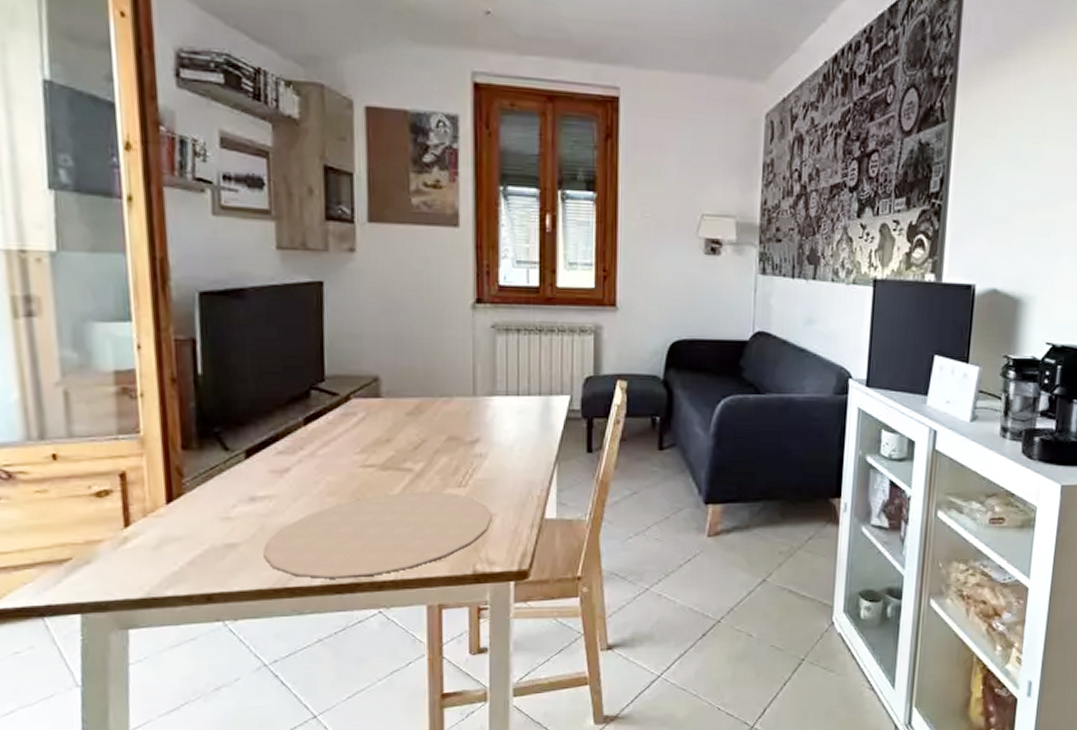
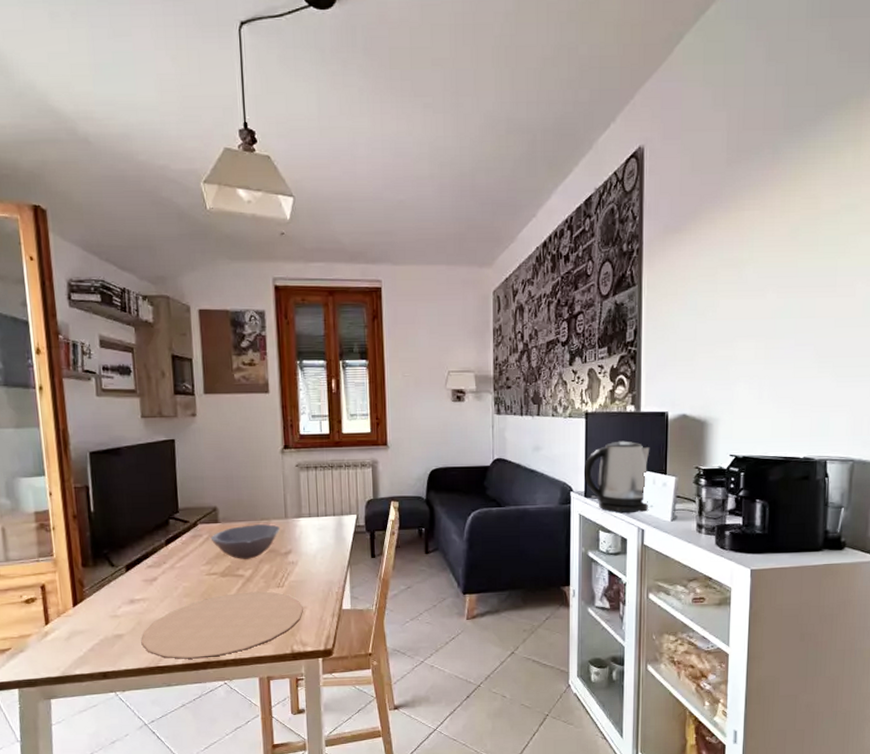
bowl: none [368,402,466,448] -> present [210,524,281,559]
kettle: none [866,317,951,409] -> present [583,440,650,513]

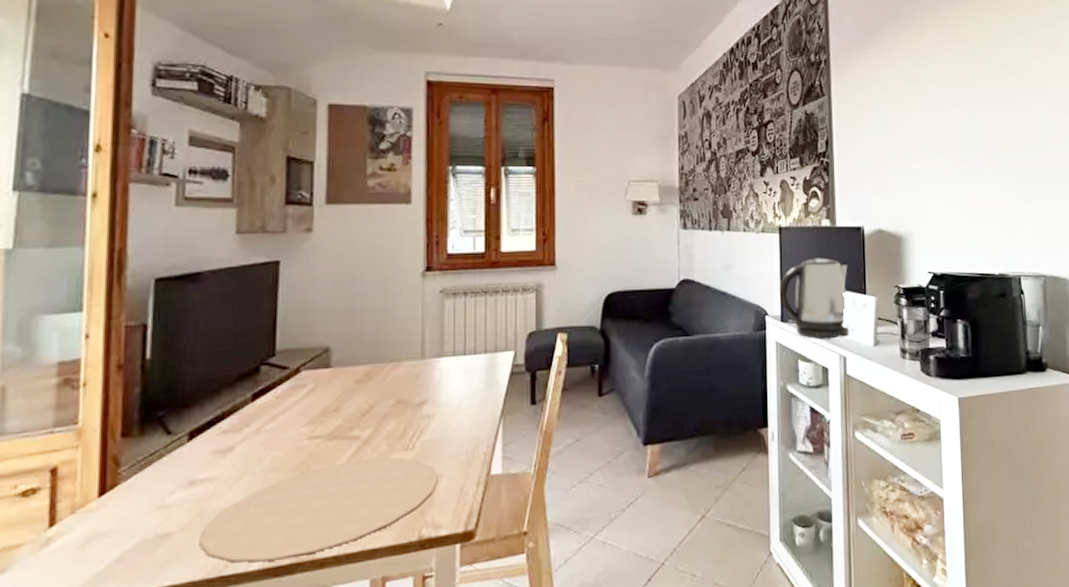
bowl: present [210,524,281,559] -> none [317,367,415,415]

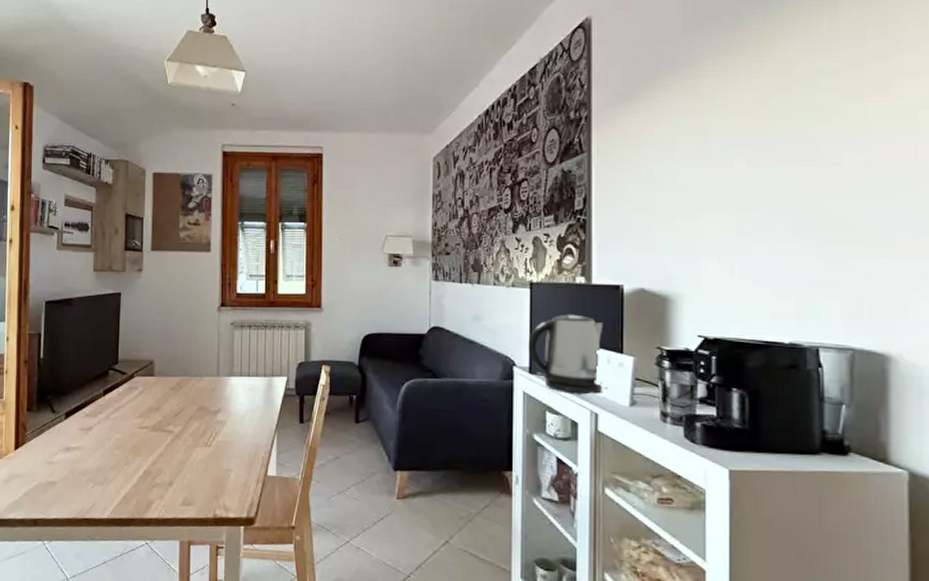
placemat: present [199,457,438,563] -> none [72,449,228,514]

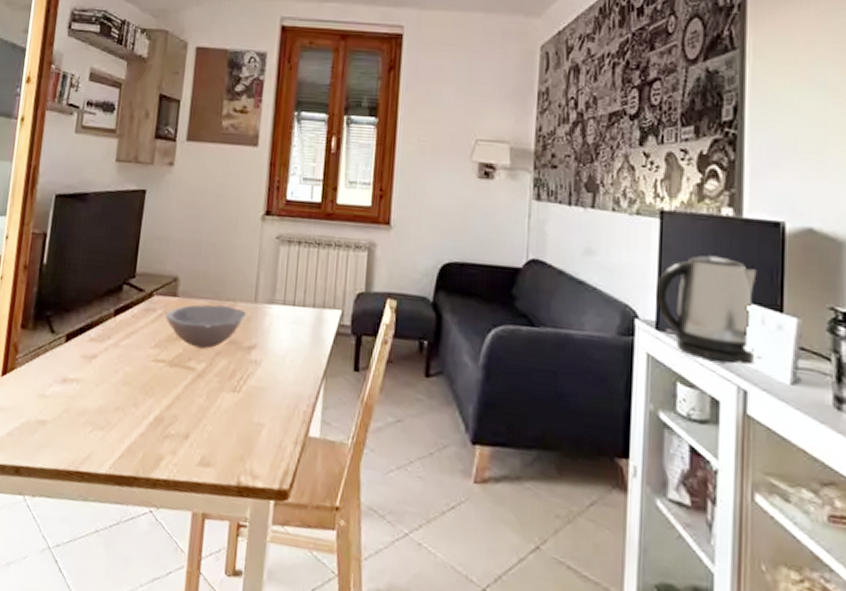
bowl: none [145,380,212,415] -> present [165,304,247,349]

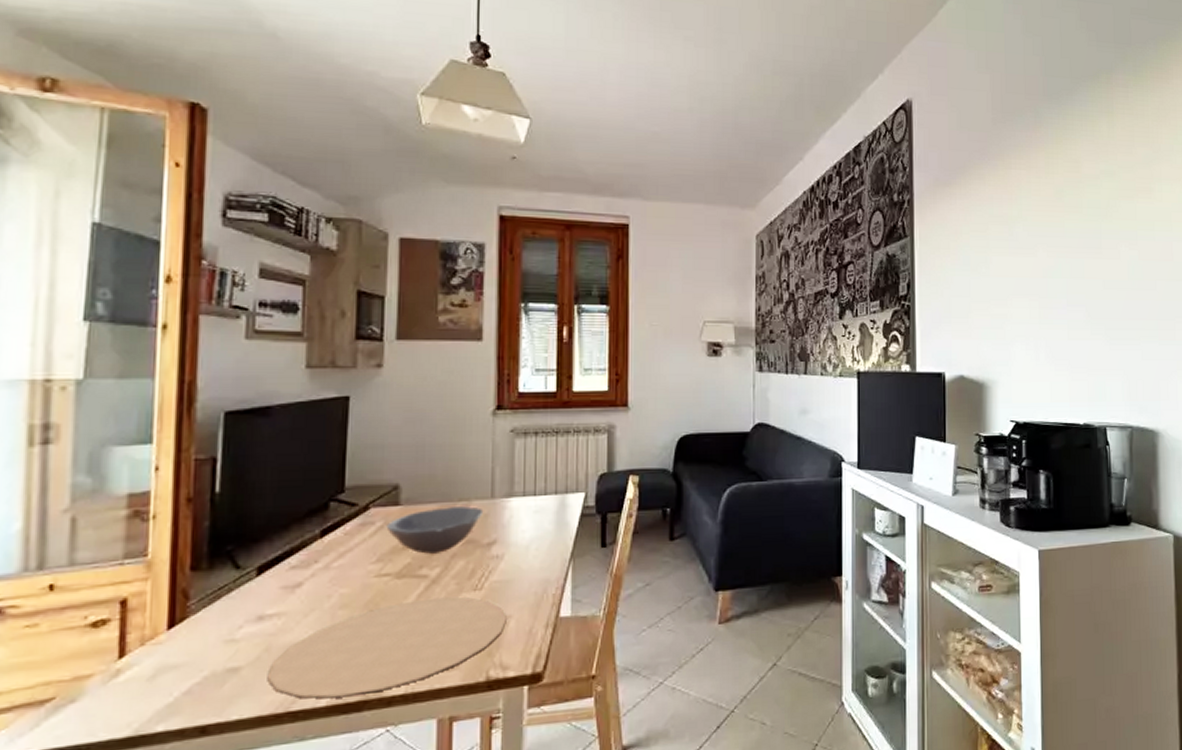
placemat: none [64,390,260,472] -> present [267,597,507,699]
kettle: present [655,254,757,364] -> none [856,403,928,486]

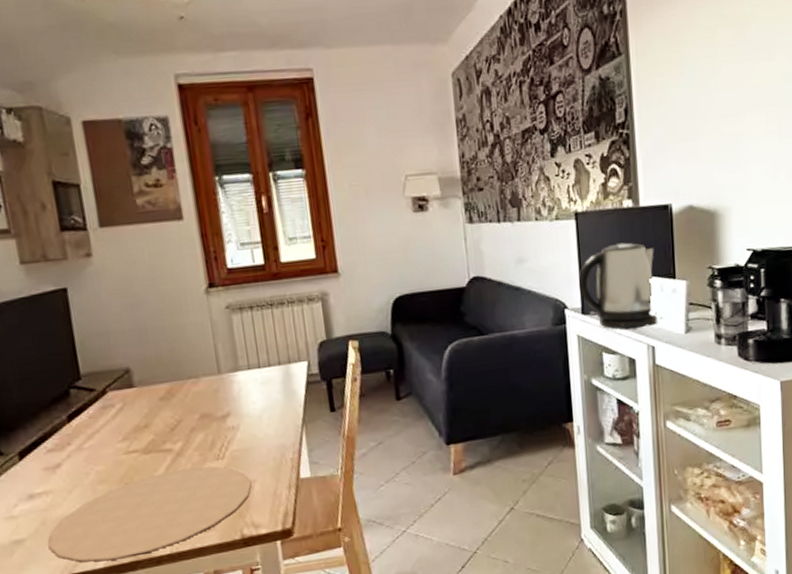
bowl: present [386,506,484,554] -> none [125,383,214,430]
kettle: none [856,403,928,486] -> present [578,242,659,329]

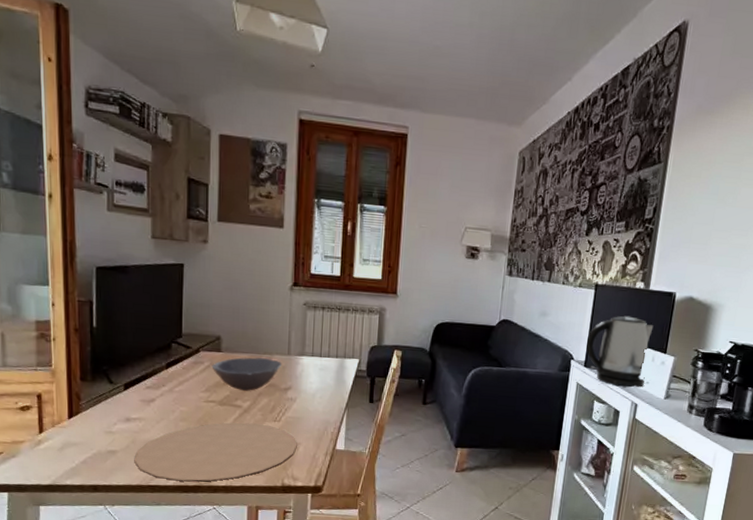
bowl: none [125,383,214,430] -> present [212,357,282,391]

